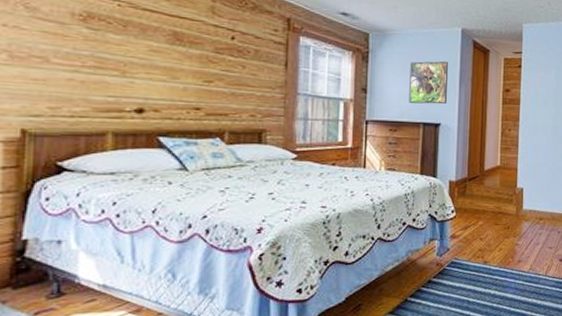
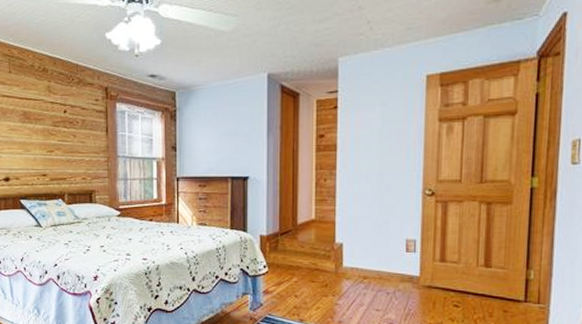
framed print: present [409,61,448,104] -> none [216,110,254,157]

